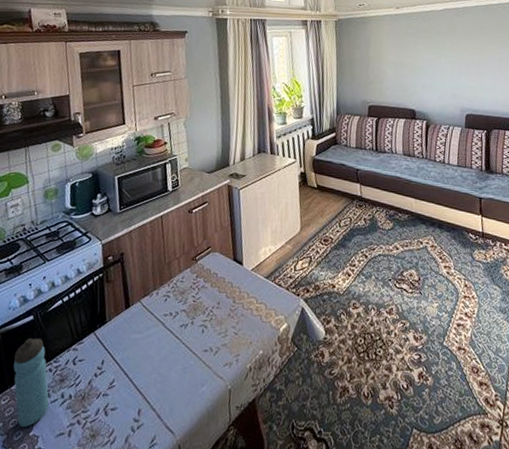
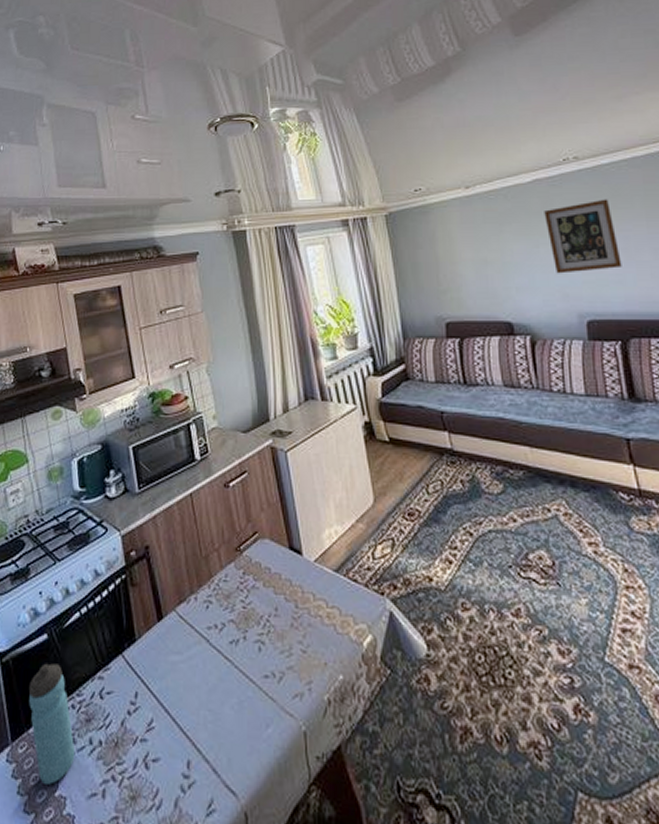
wall art: none [448,29,495,80] -> present [544,199,622,274]

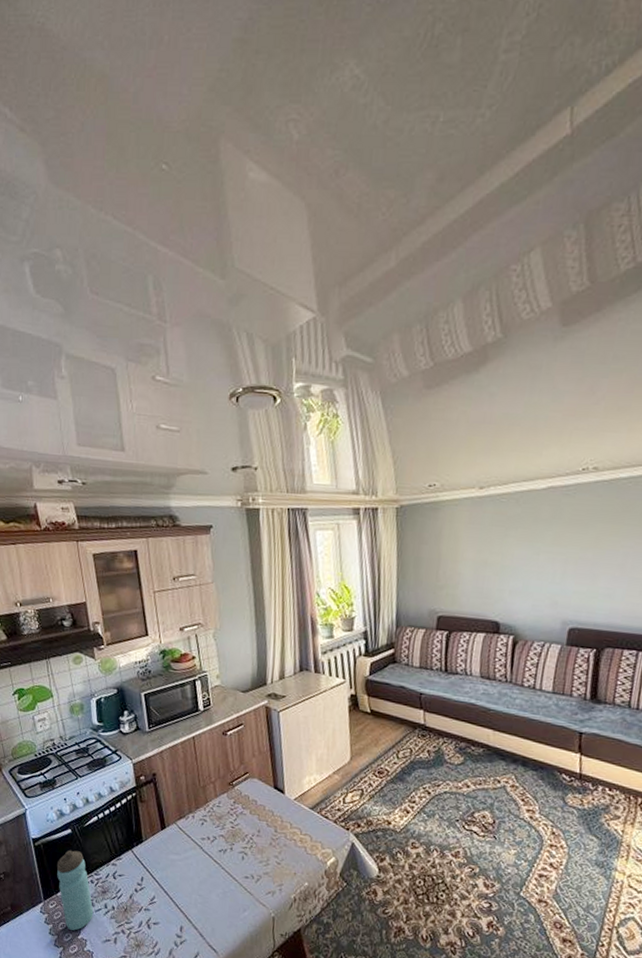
wall art: present [544,199,622,274] -> none [550,513,618,583]

